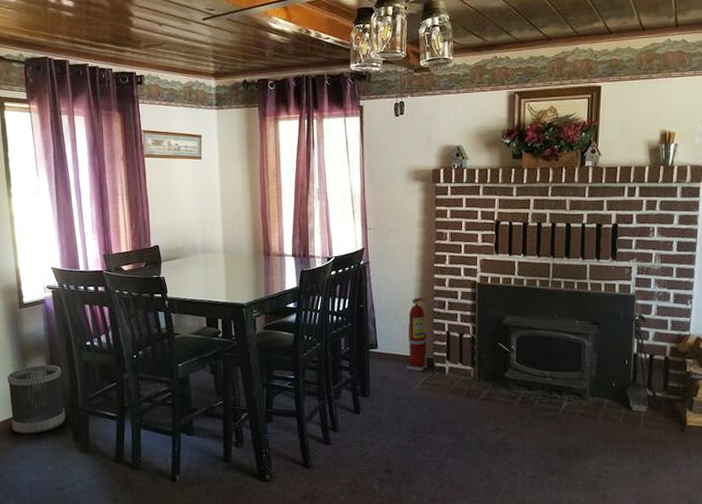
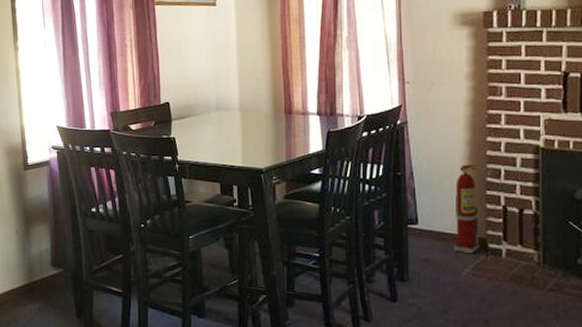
wastebasket: present [7,364,66,434] -> none [10,232,69,308]

